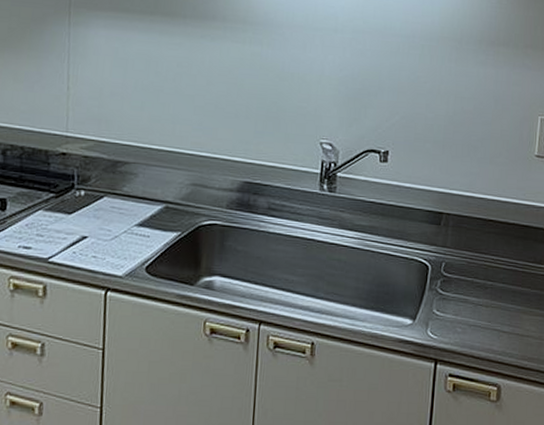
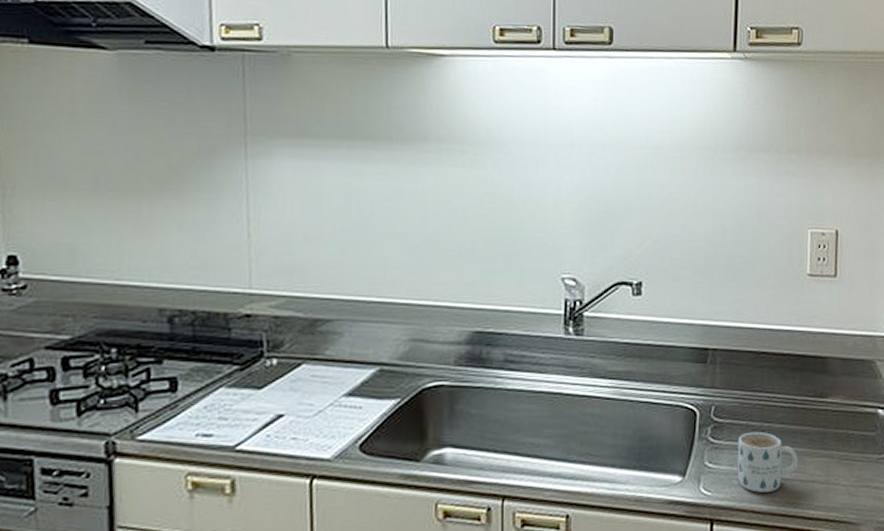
mug: none [461,287,515,341] -> present [738,431,798,493]

